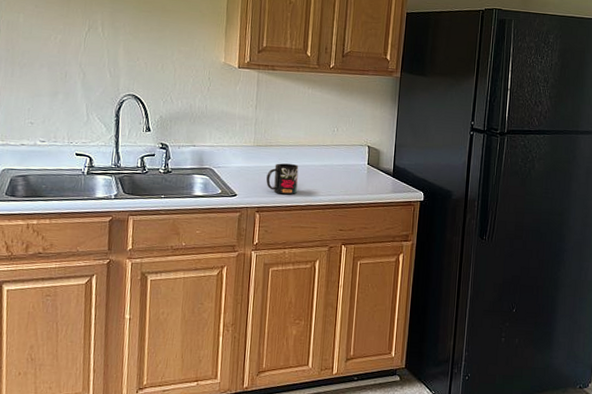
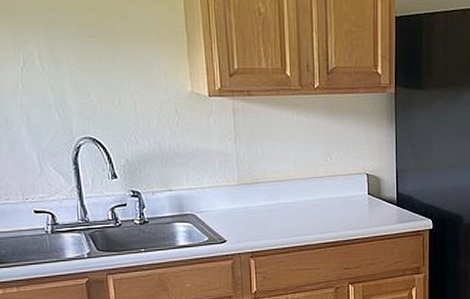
mug: present [266,163,299,195] -> none [257,201,293,236]

